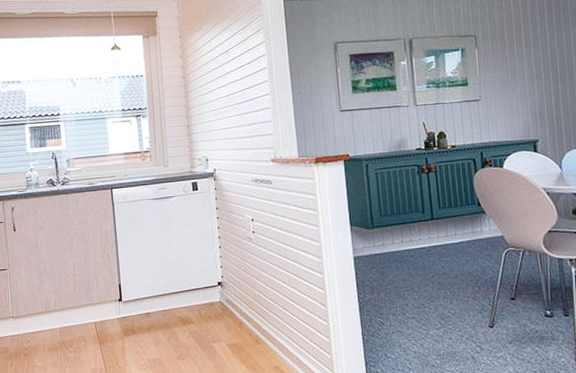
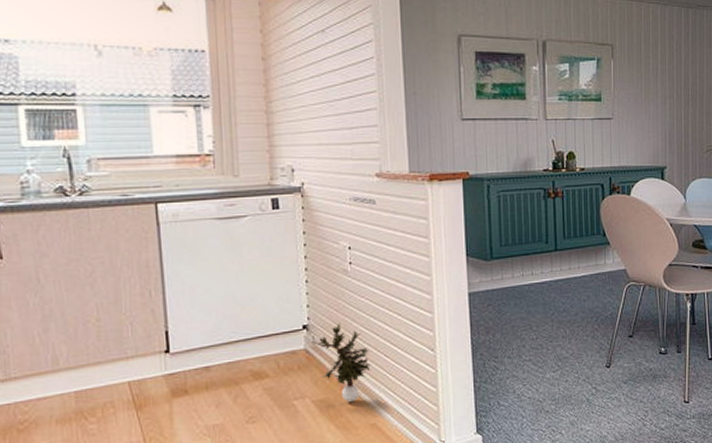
potted plant: none [225,280,274,347] -> present [311,322,372,403]

